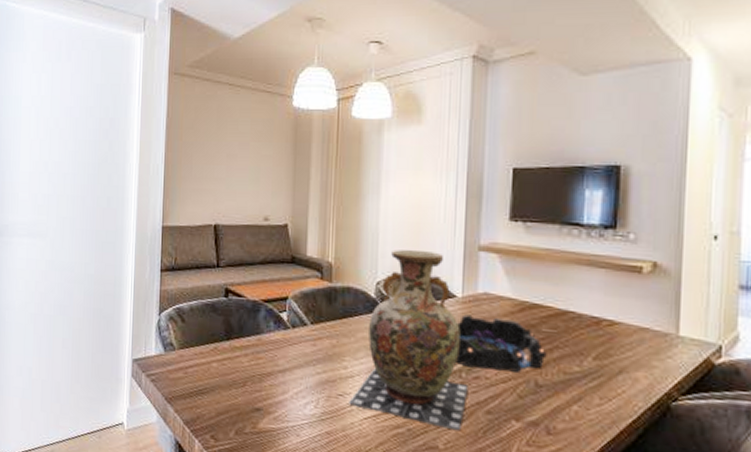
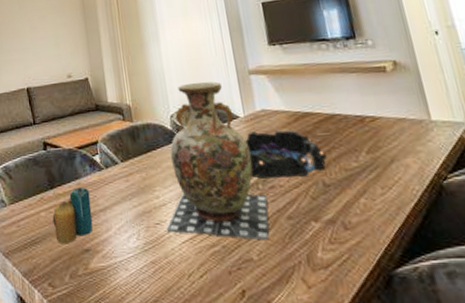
candle: none [224,343,270,399] -> present [52,186,93,243]

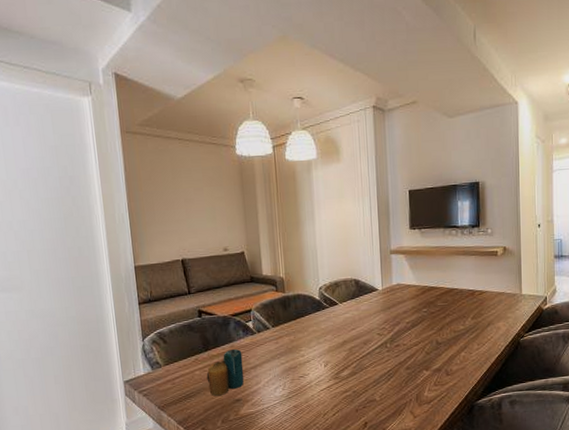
vase: present [166,81,270,241] -> none [308,259,393,386]
decorative bowl: present [245,130,327,179] -> none [380,300,442,339]

